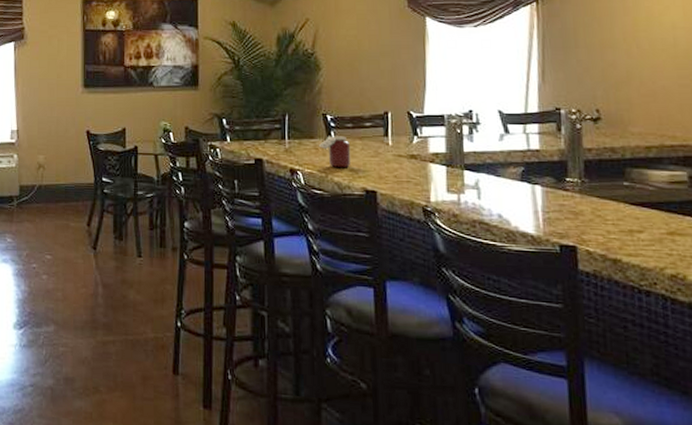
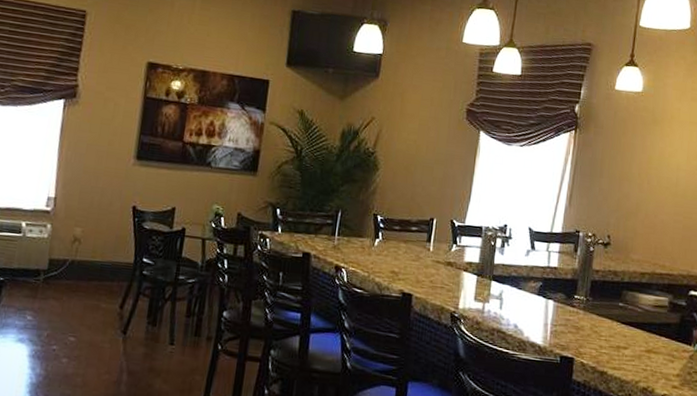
jar: present [318,136,351,167] -> none [365,236,396,269]

